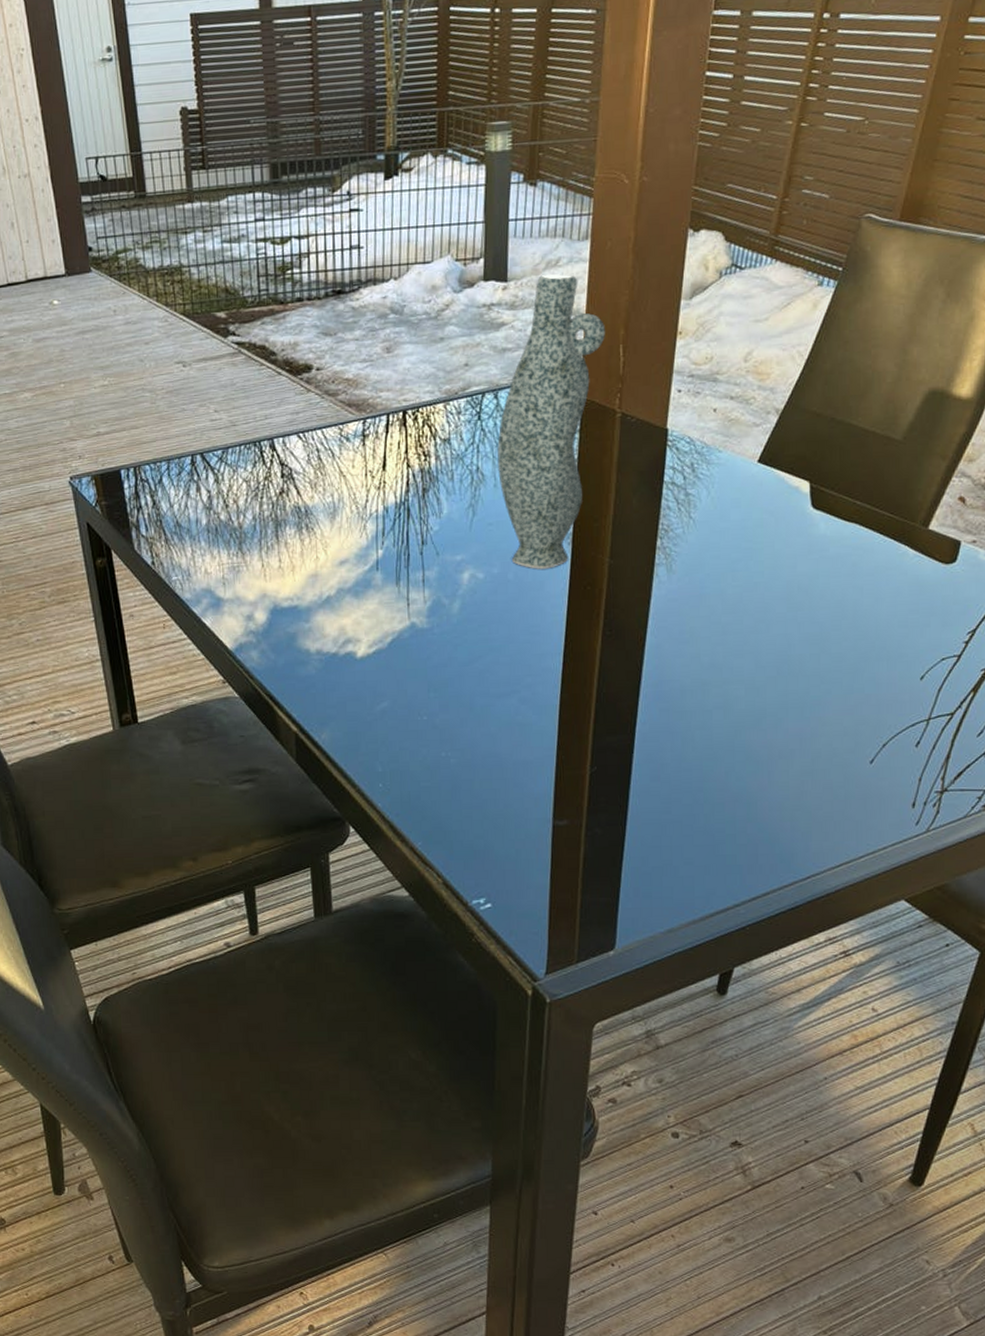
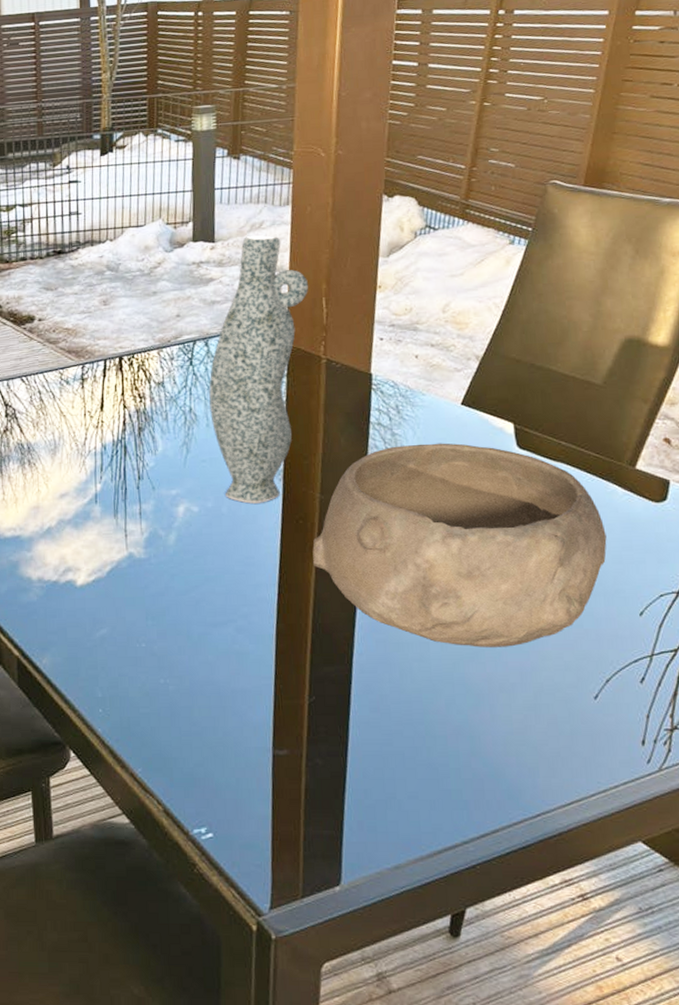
bowl: none [600,503,894,714] -> present [312,443,607,647]

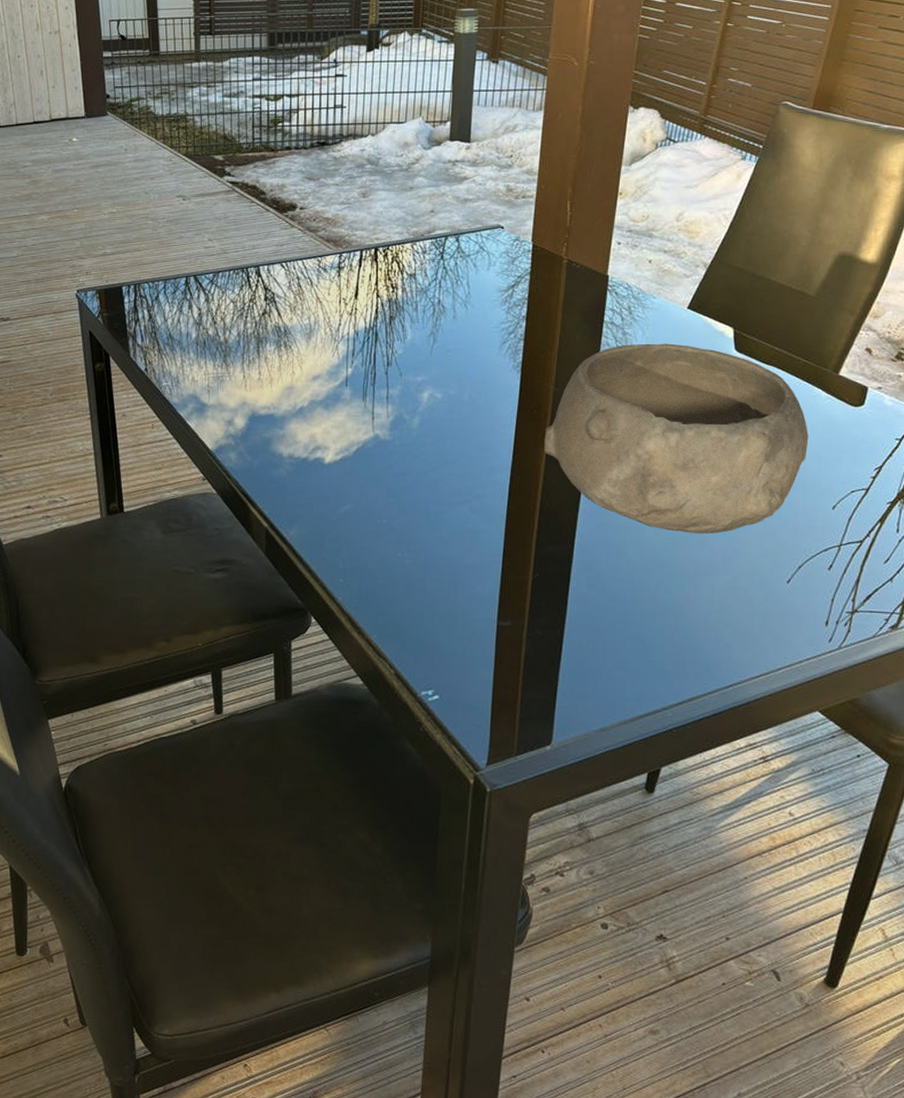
vase: present [209,234,308,504] -> none [457,137,555,393]

